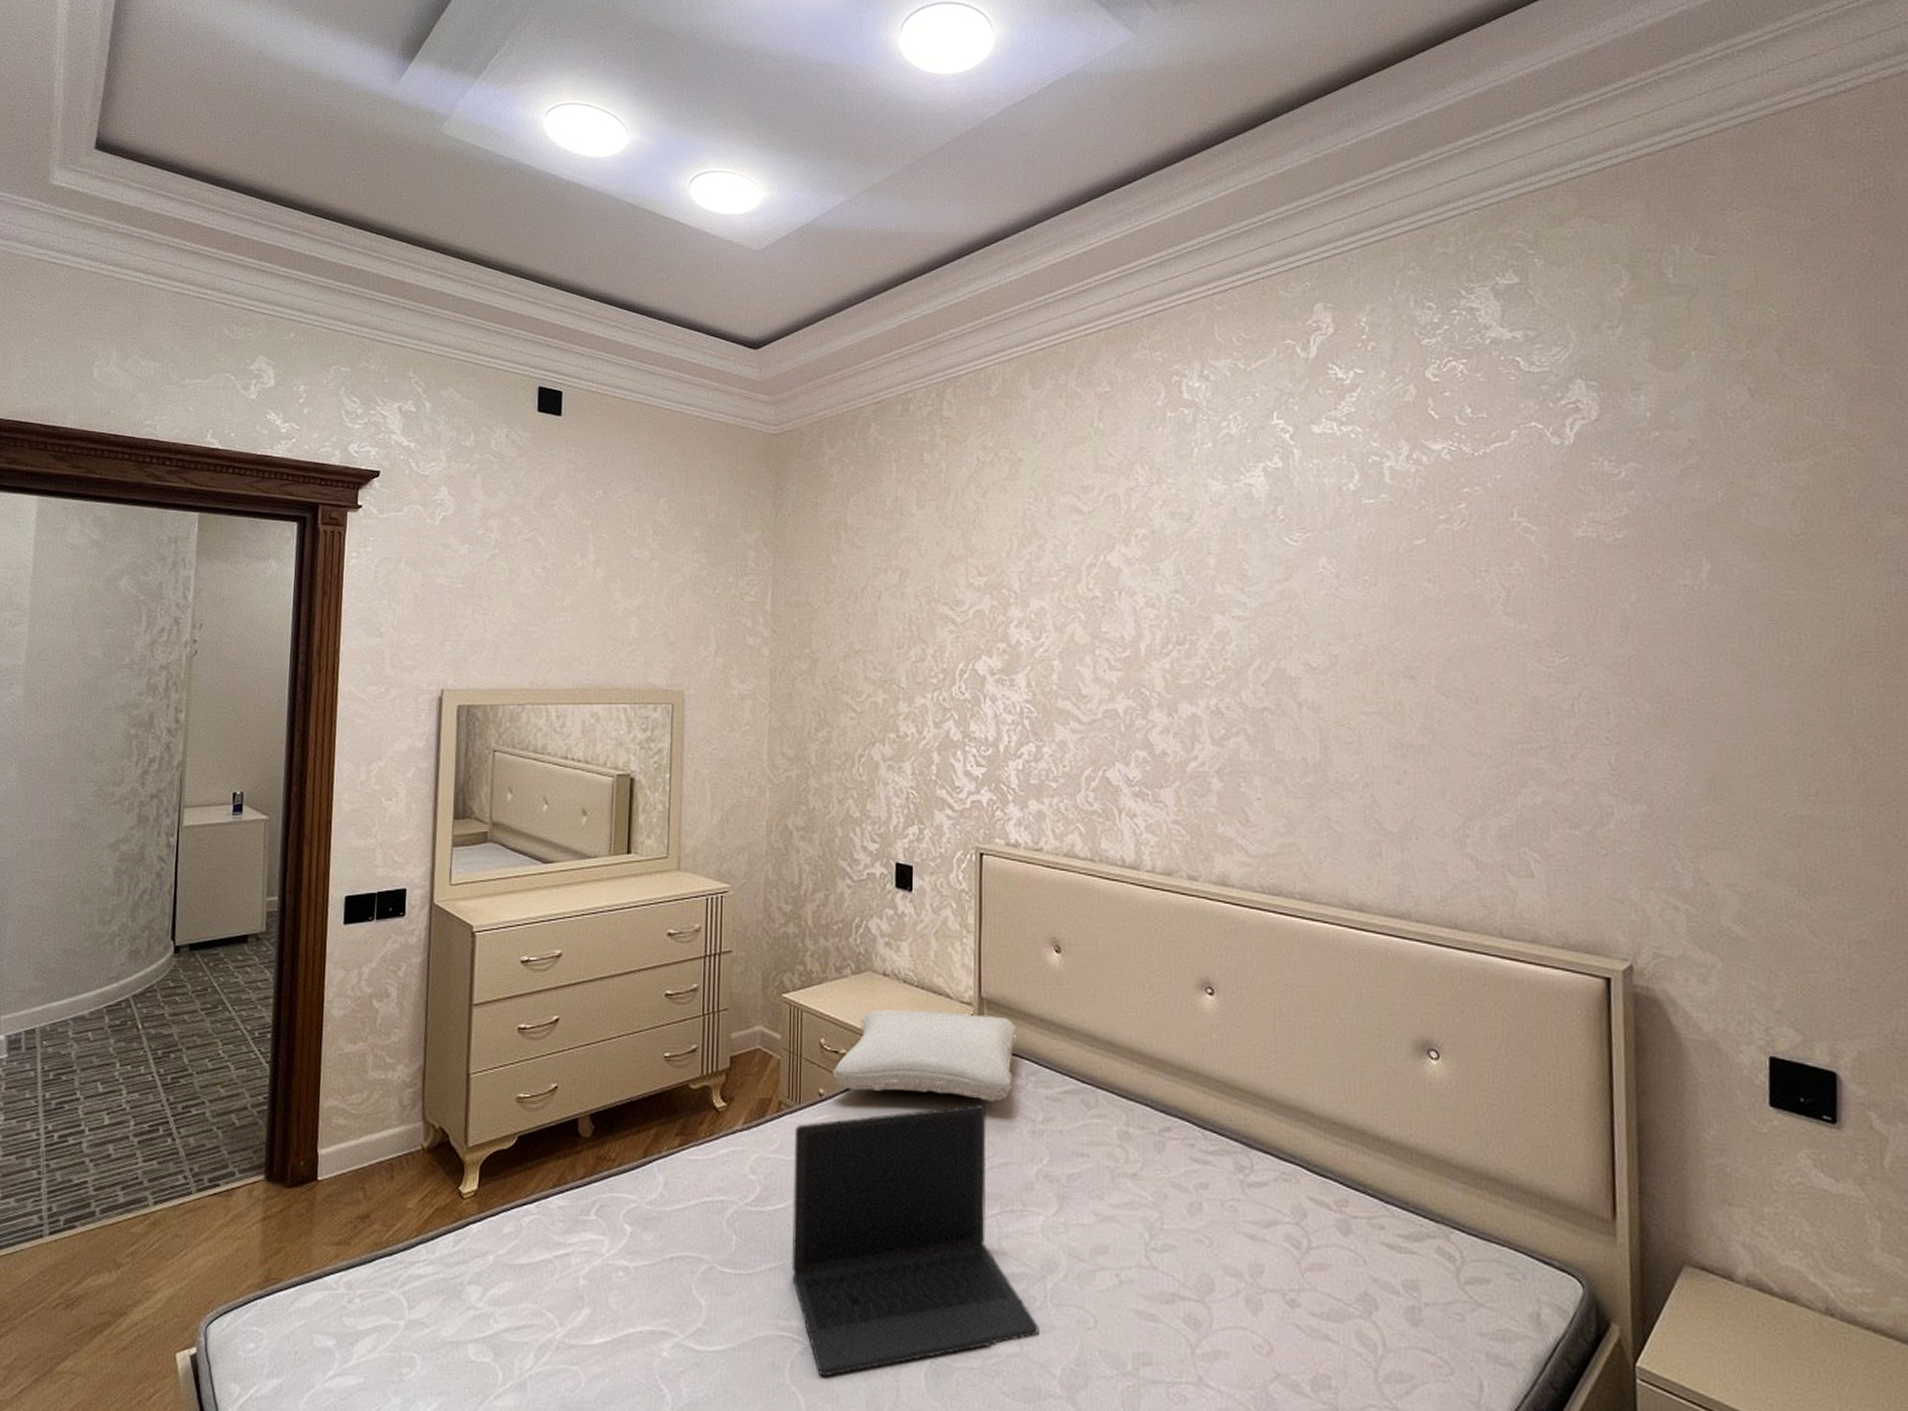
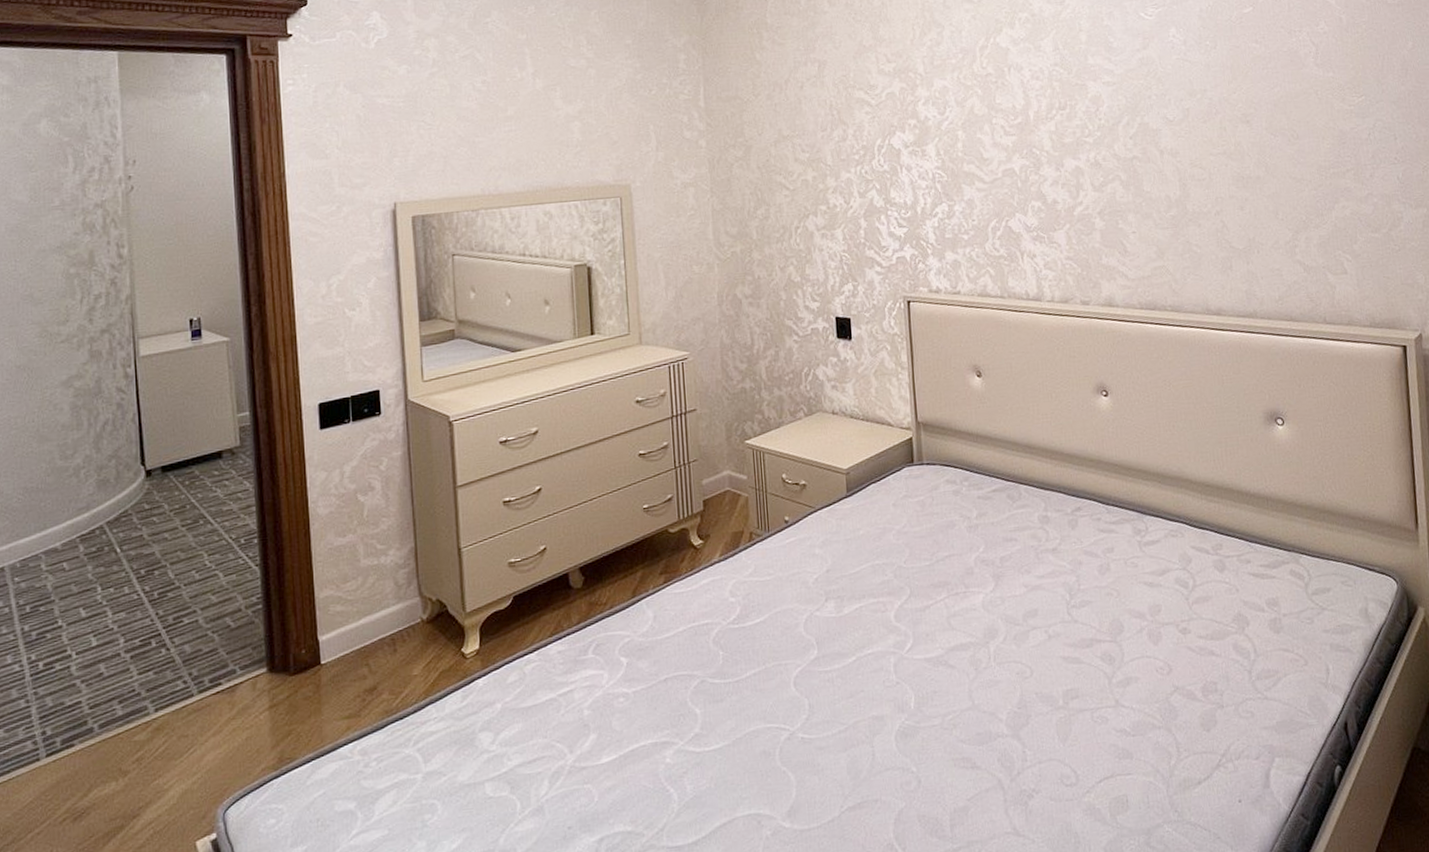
laptop: present [791,1104,1039,1378] -> none [766,510,987,755]
pillow: present [833,1009,1017,1102] -> none [795,436,951,514]

